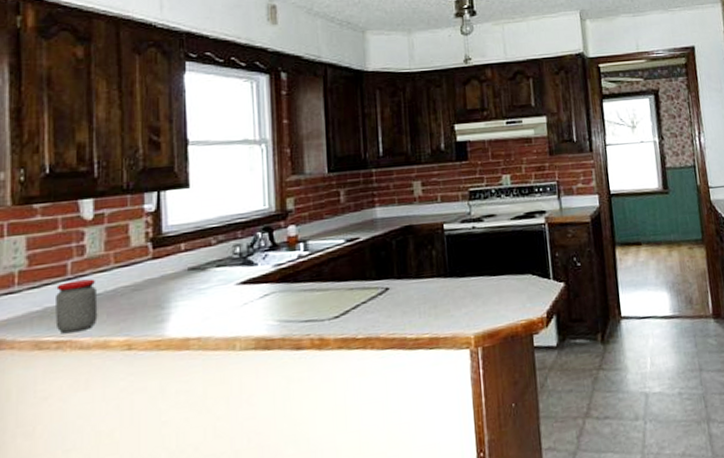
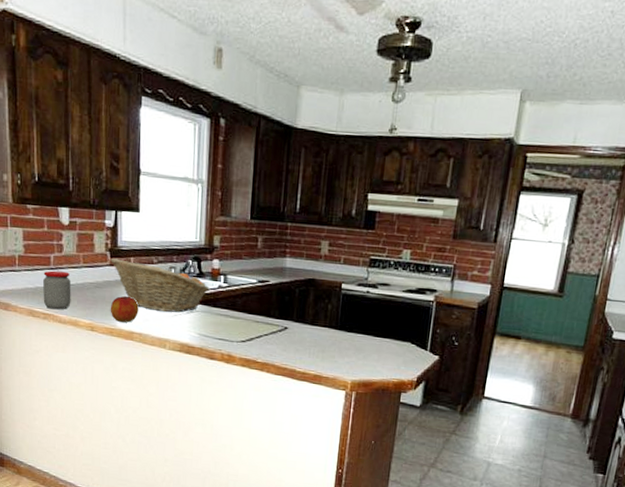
fruit basket: none [153,244,287,305] -> present [110,258,210,313]
apple: none [154,293,195,330] -> present [110,295,139,323]

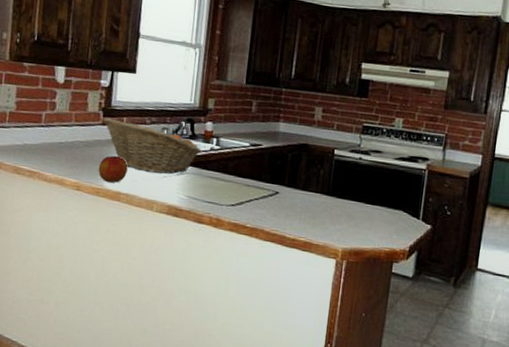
jar: present [43,270,72,310] -> none [30,128,61,168]

